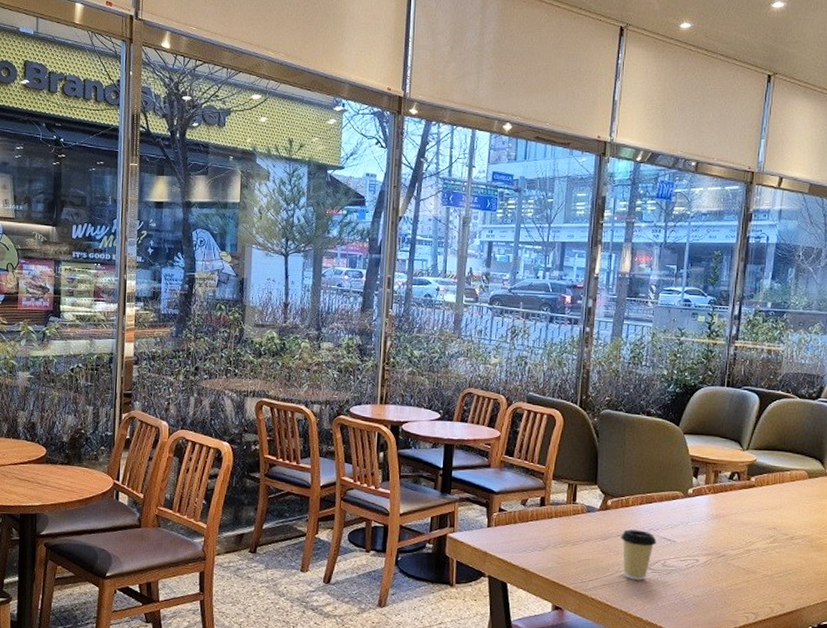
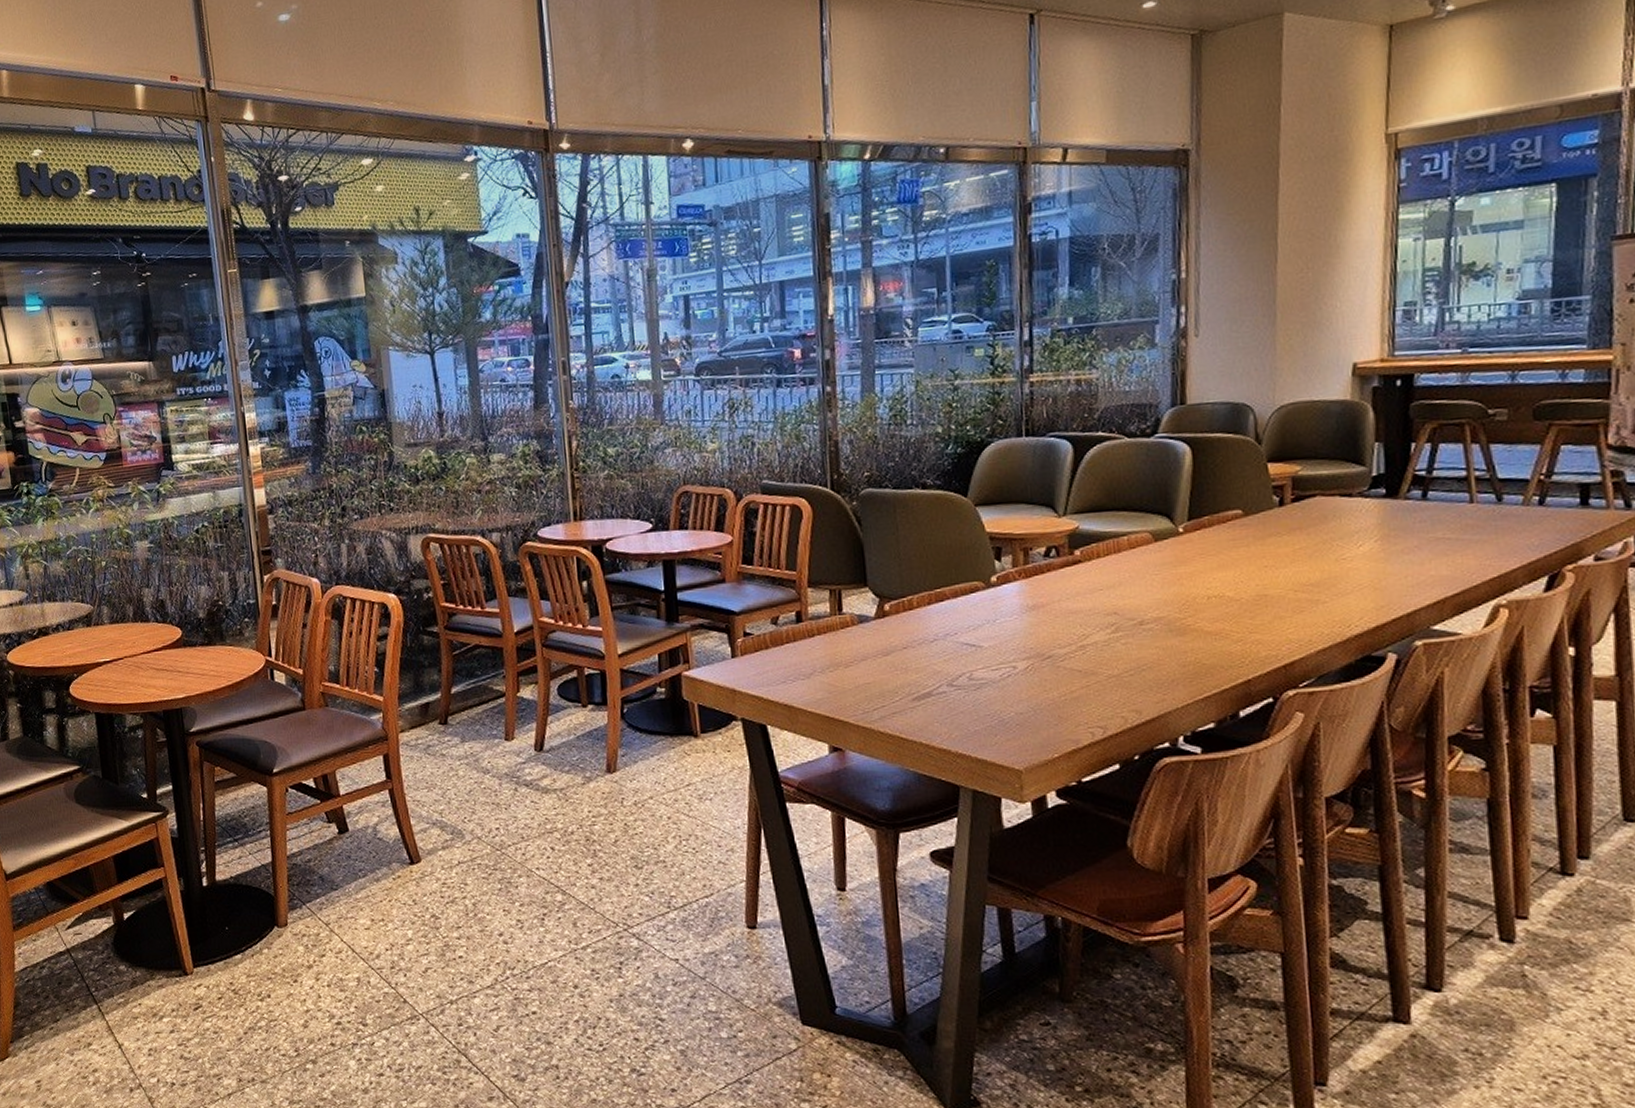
coffee cup: present [621,529,657,581] -> none [907,637,957,703]

